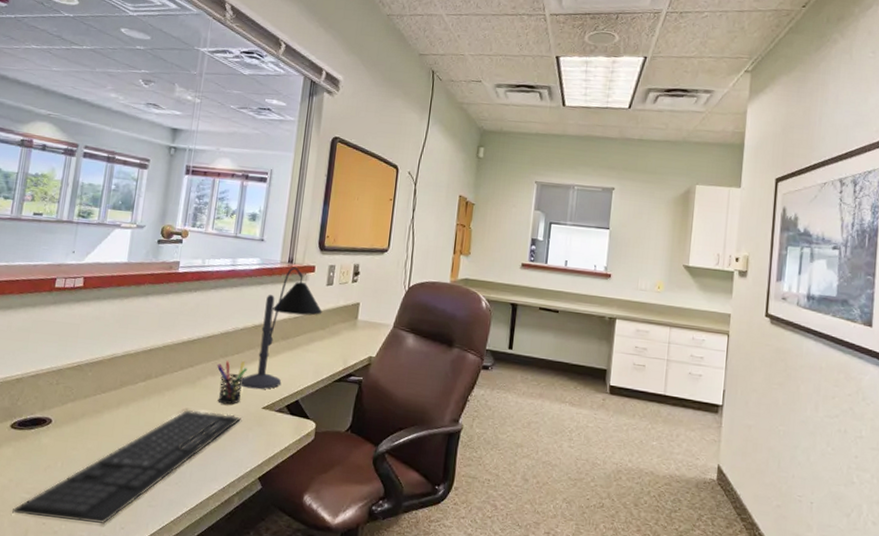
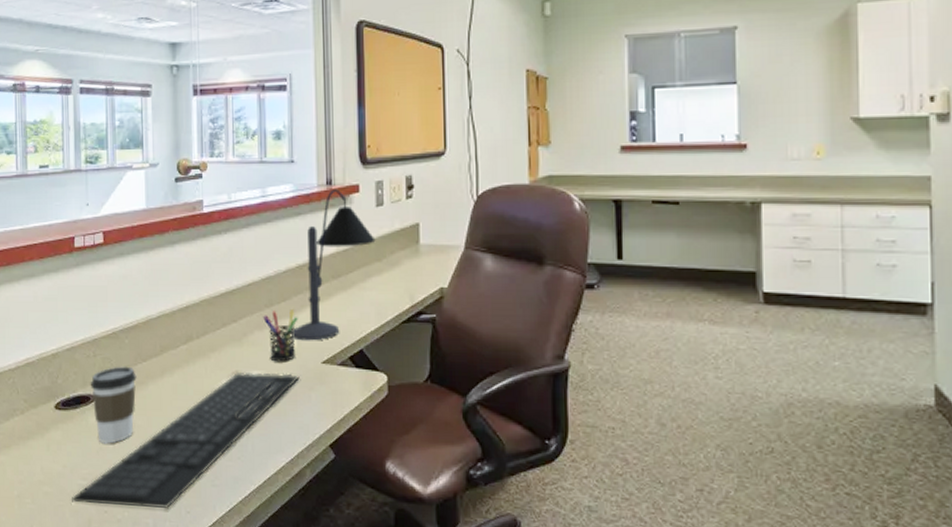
coffee cup: none [47,395,94,463] -> present [90,366,137,444]

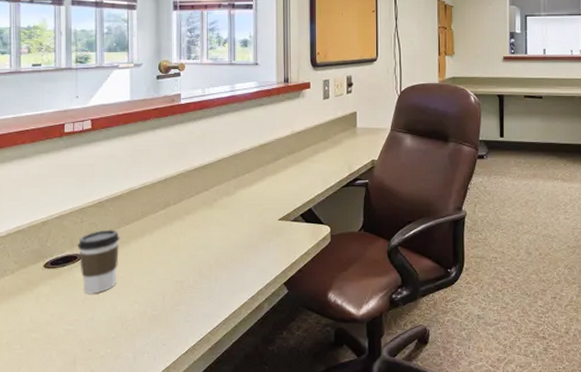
keyboard: present [71,373,300,508] -> none [57,229,260,345]
pen holder: present [262,309,298,362] -> none [230,179,260,221]
desk lamp: present [292,189,376,341] -> none [254,85,323,203]

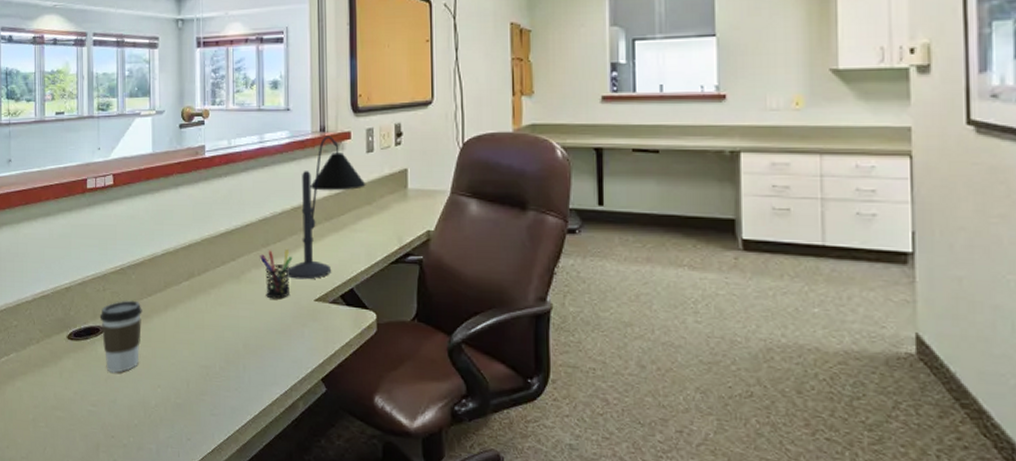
pen holder: none [230,179,260,221] -> present [259,249,293,299]
desk lamp: none [254,85,323,203] -> present [286,136,366,280]

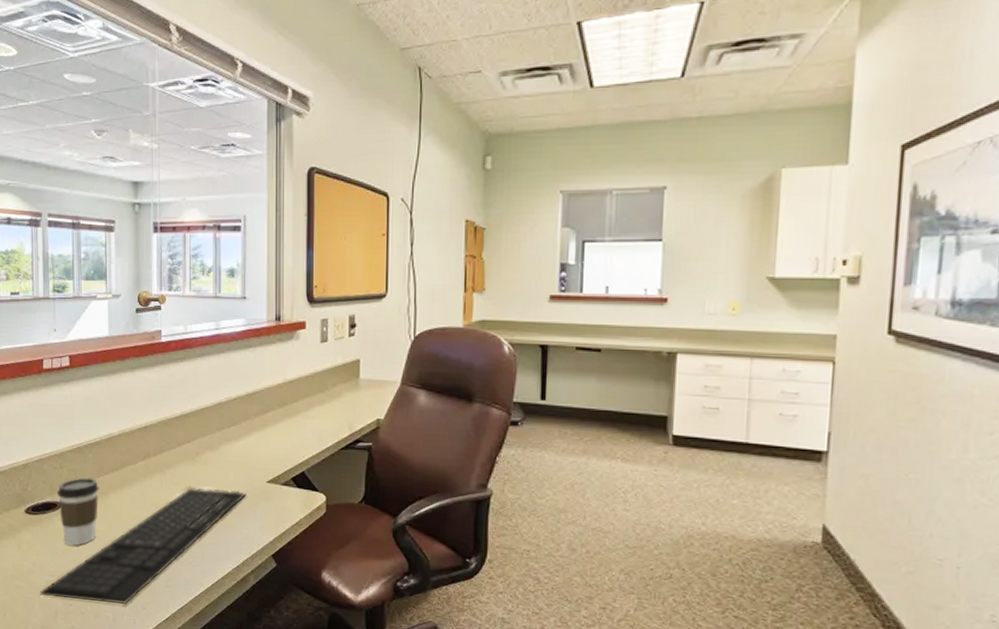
keyboard: none [81,308,294,435] -> present [39,488,246,604]
pen holder: present [259,249,293,299] -> none [213,433,246,480]
desk lamp: present [286,136,366,280] -> none [240,325,319,462]

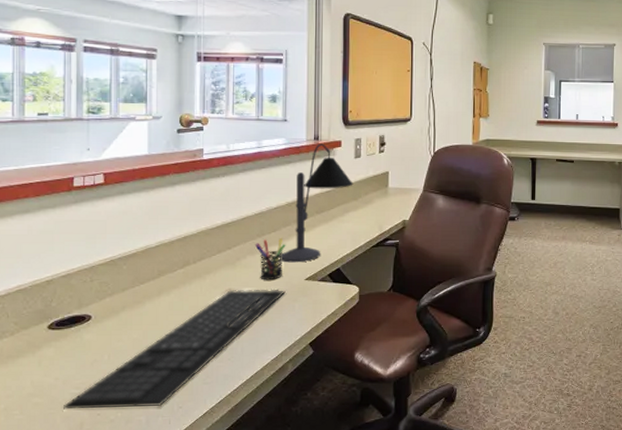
coffee cup: present [57,477,99,546] -> none [86,289,134,356]
pen holder: none [213,433,246,480] -> present [254,238,286,280]
desk lamp: none [240,325,319,462] -> present [280,143,353,263]

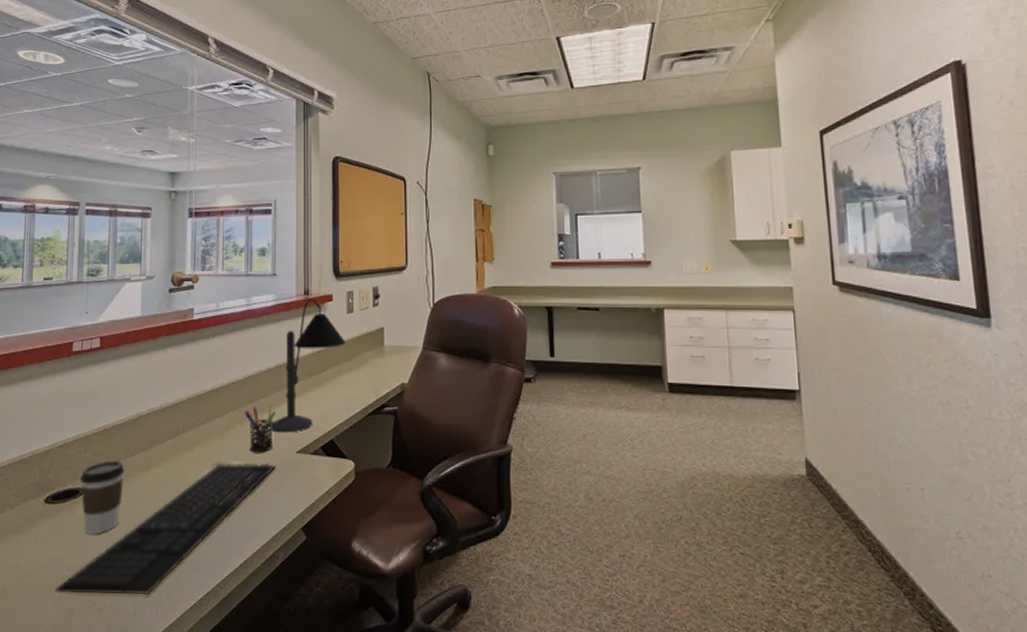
coffee cup: none [86,289,134,356] -> present [80,460,125,535]

